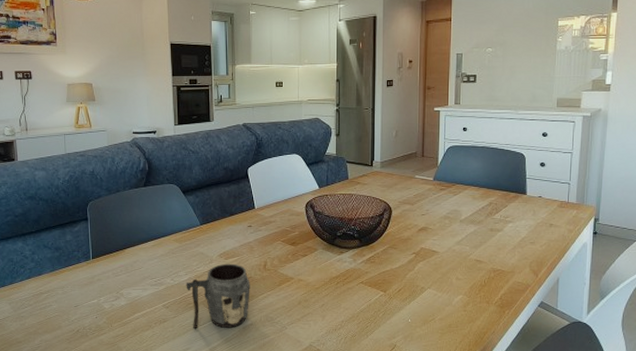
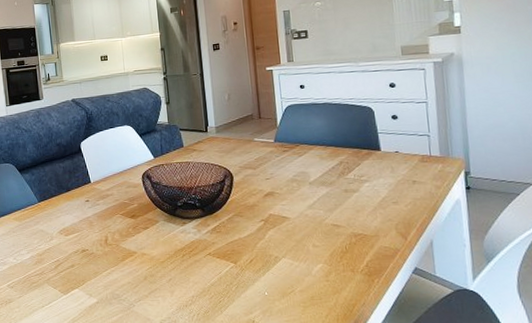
mug: present [186,263,250,328] -> none [28,240,94,308]

